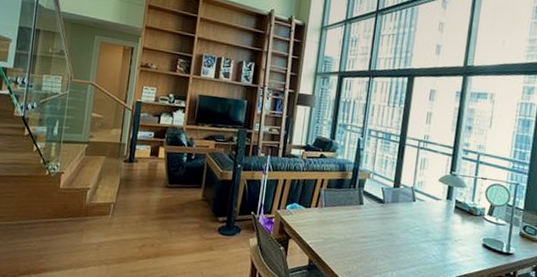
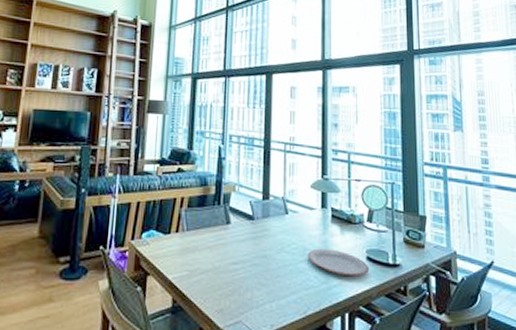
plate: none [428,232,484,259] -> present [307,248,370,277]

